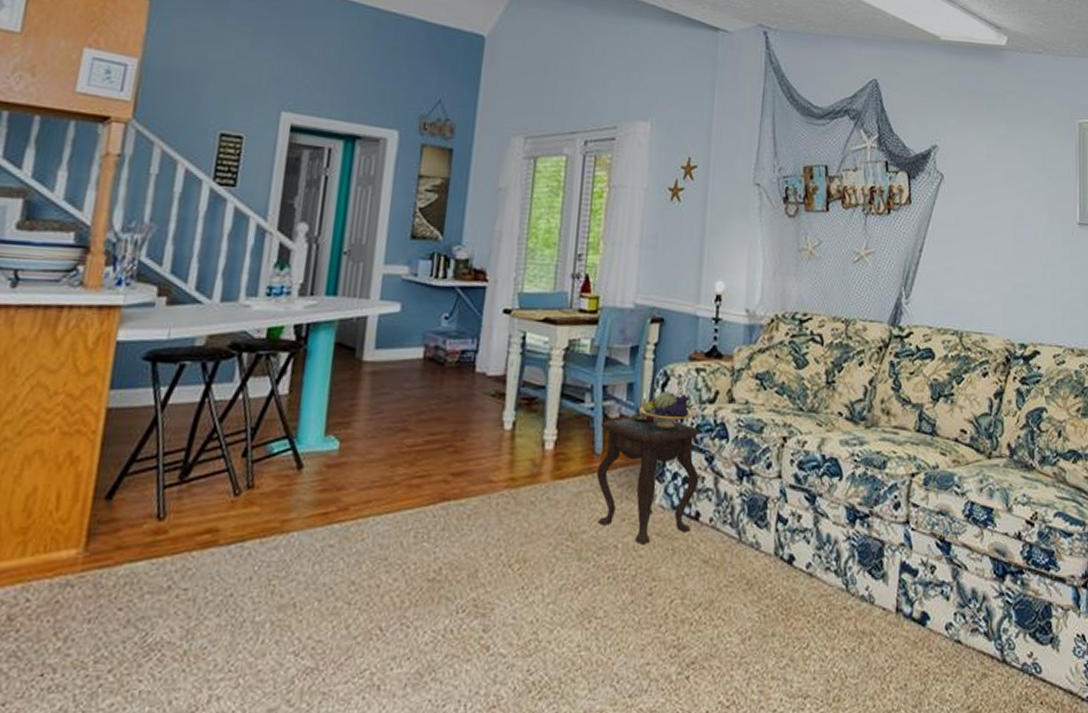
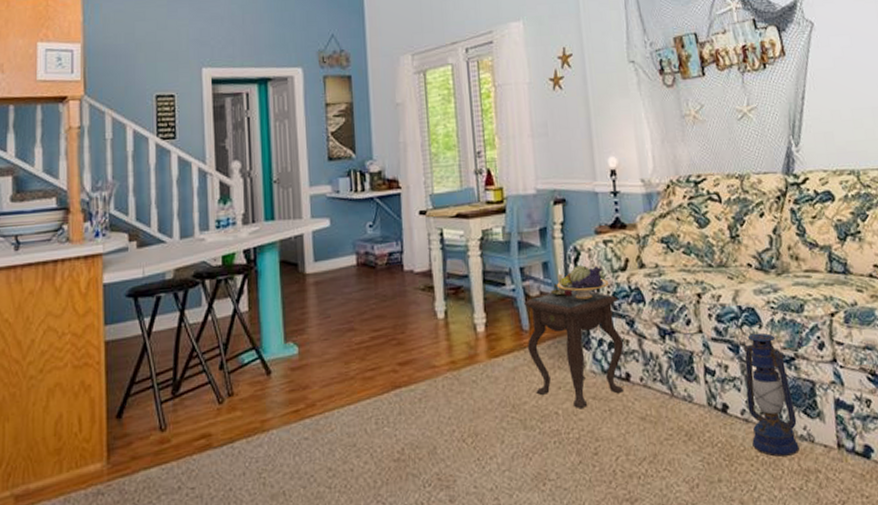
lantern: none [812,474,861,615] -> present [743,322,800,457]

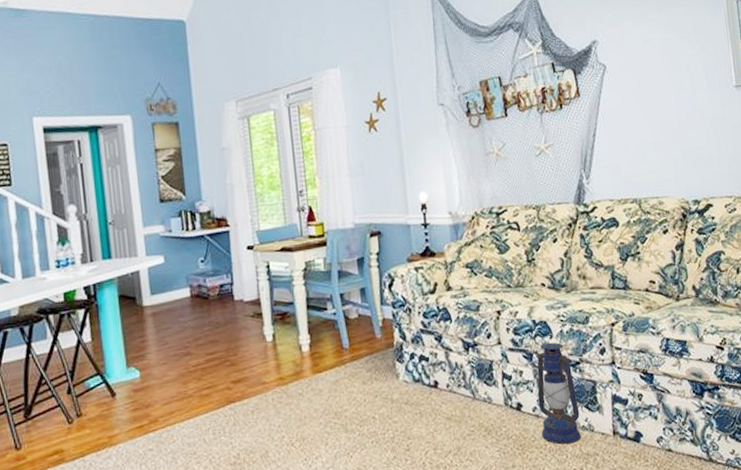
side table: present [524,265,624,409] -> none [344,290,433,413]

